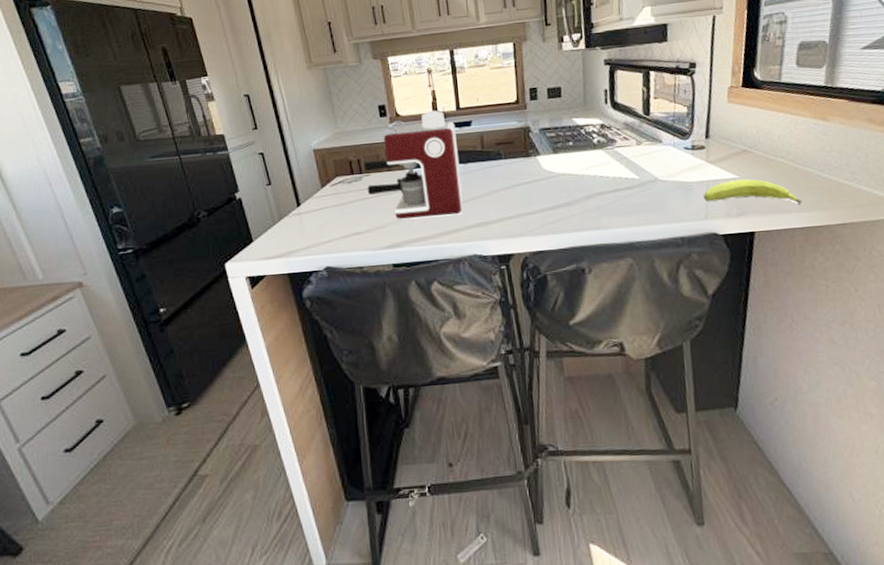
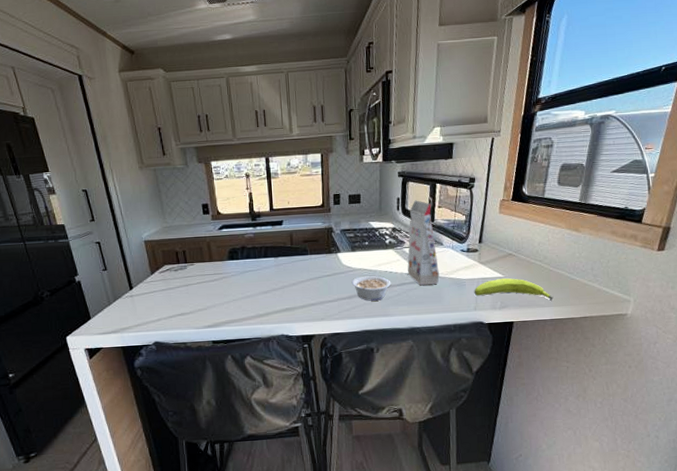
coffee maker: present [363,110,463,220] -> none [187,210,274,304]
legume: none [555,181,602,212] -> present [351,275,390,301]
gift box: none [620,91,660,191] -> present [407,200,440,285]

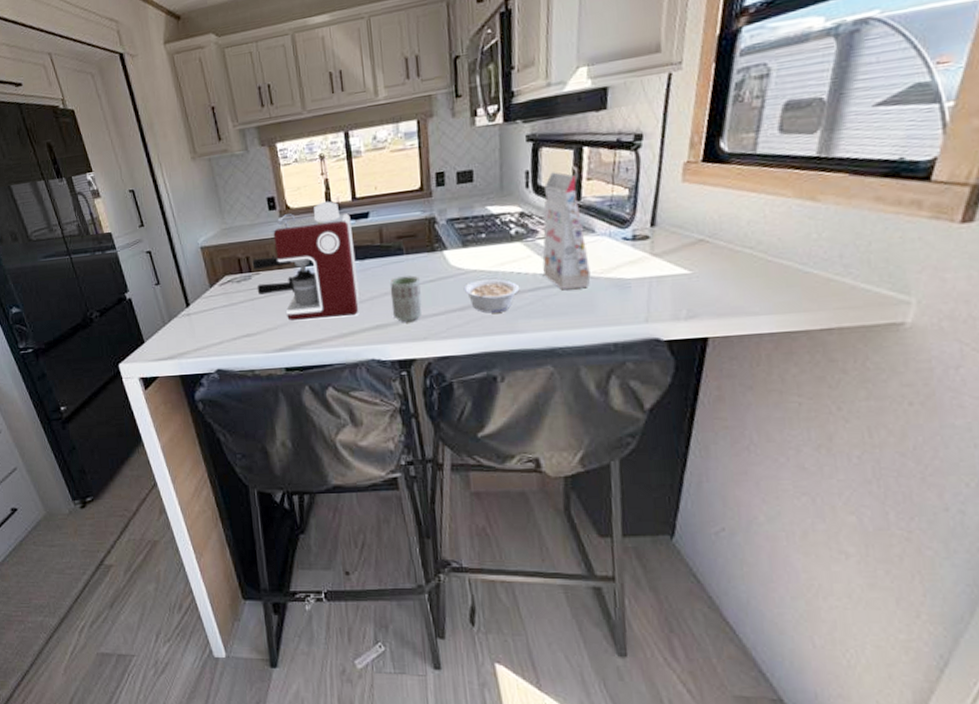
coffee maker: none [187,210,274,304] -> present [252,201,360,322]
cup: none [297,271,321,306] -> present [390,276,422,322]
fruit: present [474,278,554,301] -> none [644,274,775,306]

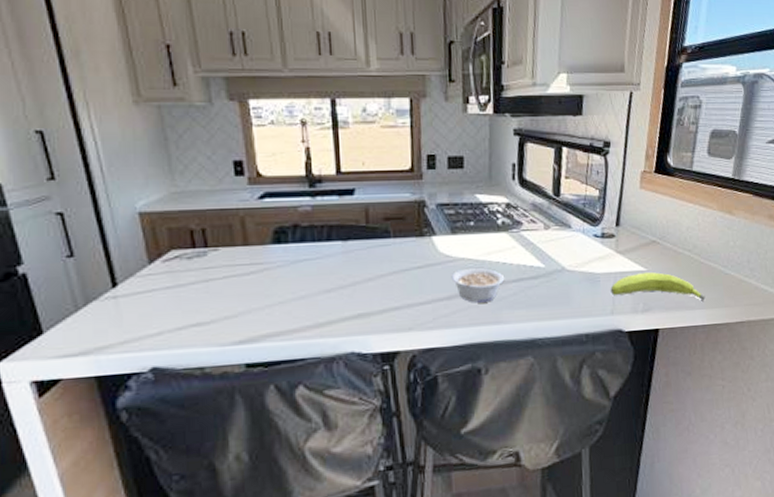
coffee maker: present [252,201,360,322] -> none [209,172,340,308]
cup: present [390,276,422,322] -> none [374,261,408,311]
gift box: present [542,172,591,289] -> none [525,167,567,281]
fruit: none [644,274,775,306] -> present [610,272,706,301]

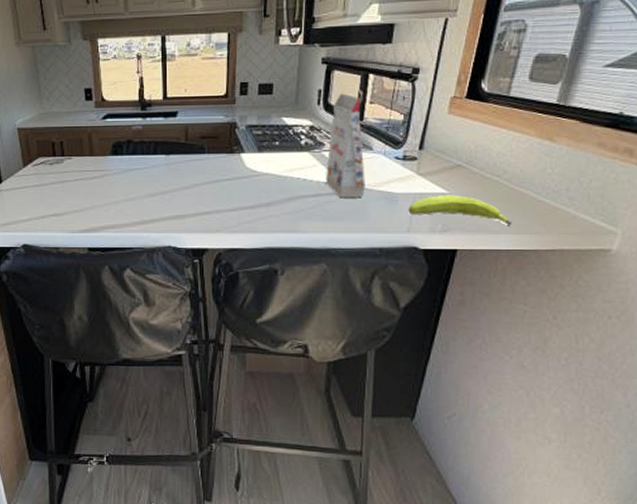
legume: present [451,267,504,303] -> none [255,182,303,213]
gift box: none [525,167,567,281] -> present [325,93,365,197]

